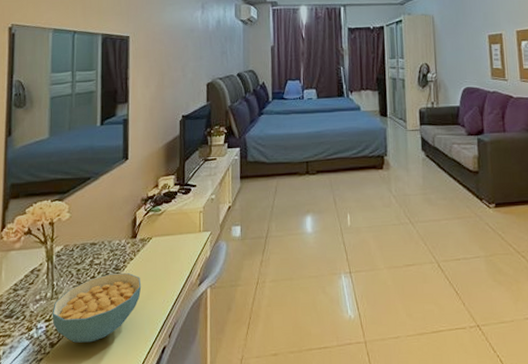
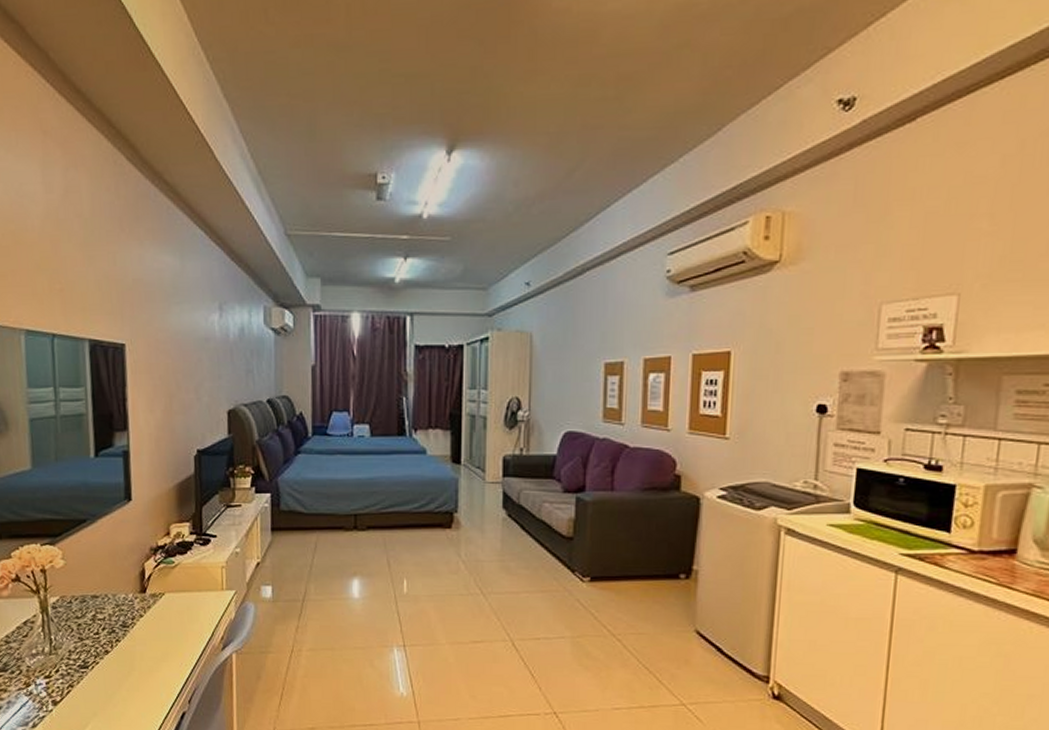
cereal bowl: present [52,272,142,343] -> none [52,630,155,703]

